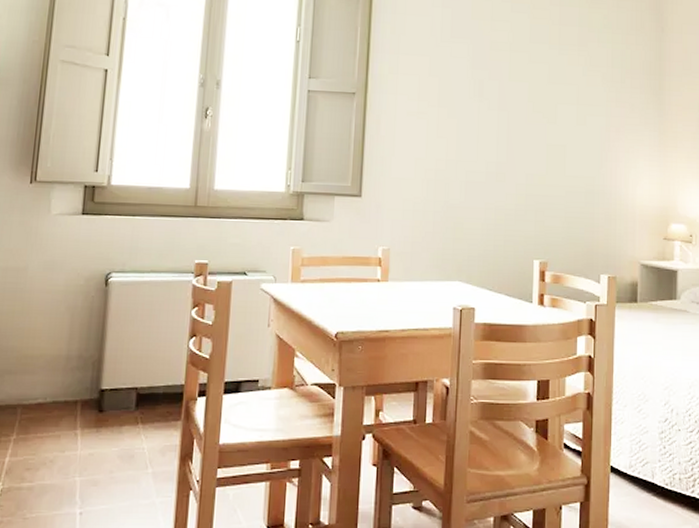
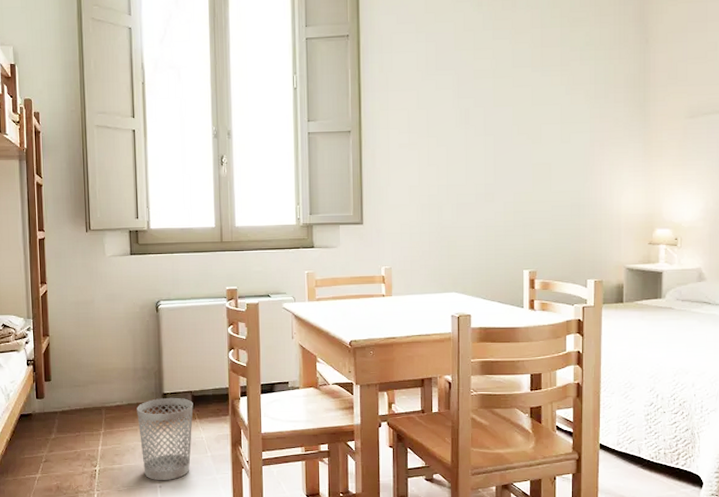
wastebasket: none [61,396,138,505] -> present [137,398,194,480]

